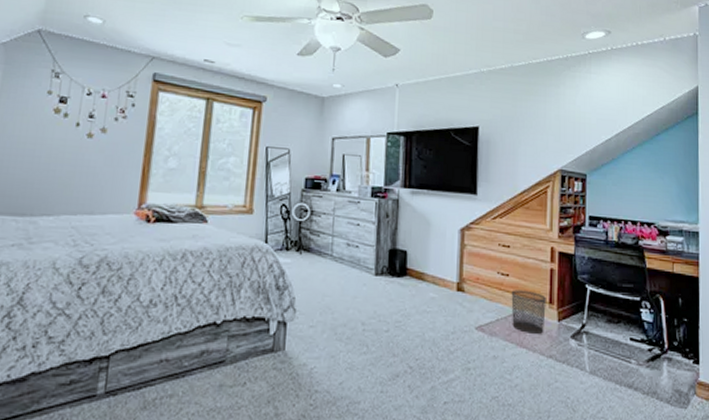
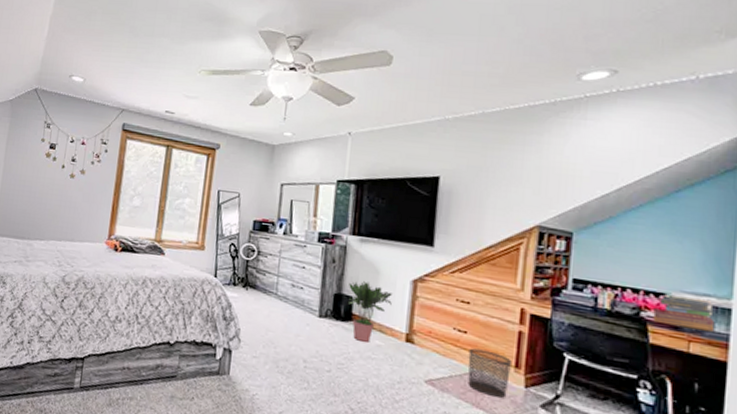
potted plant: none [403,234,443,296] -> present [349,281,393,342]
books: none [647,226,689,253] -> present [653,297,715,332]

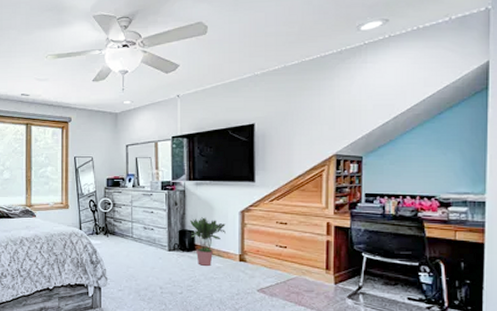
waste bin: present [468,348,512,398] -> none [289,259,323,295]
books: present [653,297,715,332] -> none [427,199,474,221]

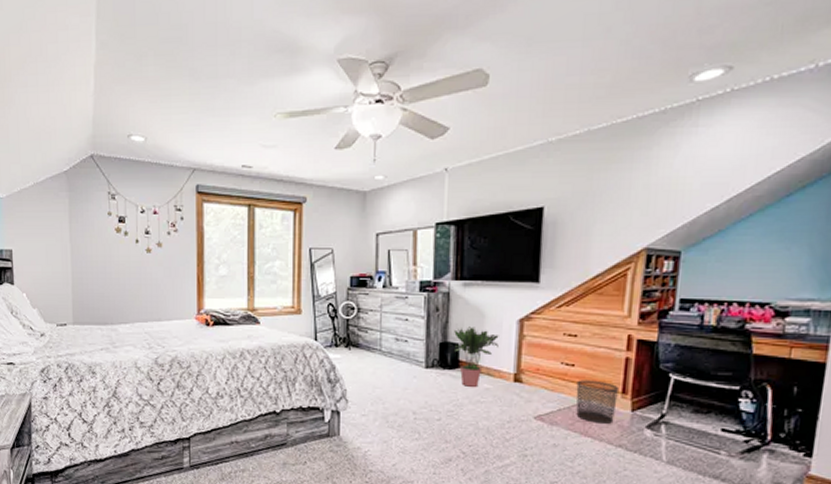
waste bin: none [289,259,323,295] -> present [576,380,619,424]

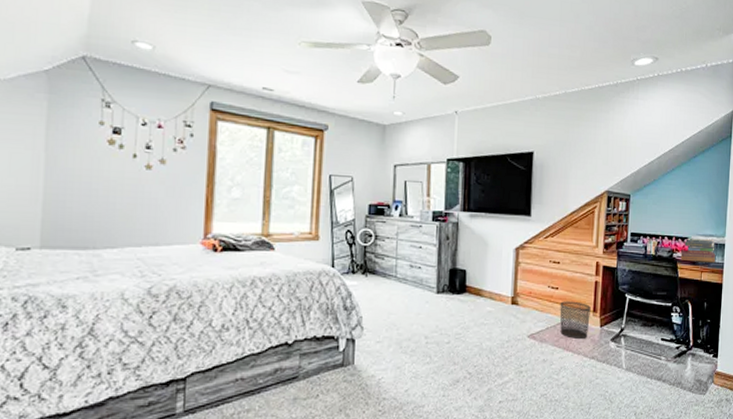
potted plant: present [454,327,499,387] -> none [462,254,499,310]
books: none [757,306,818,335] -> present [680,240,716,262]

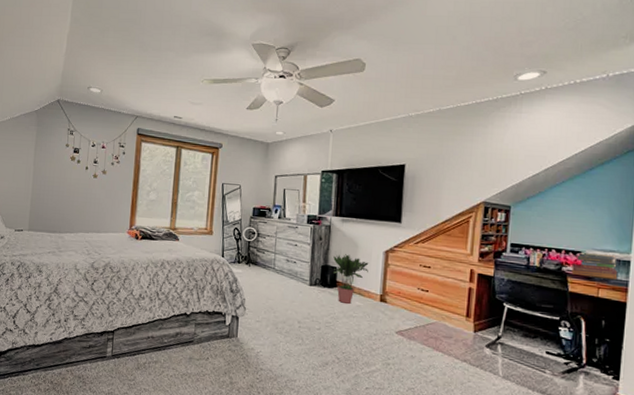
potted plant: none [462,254,499,310] -> present [333,254,369,304]
waste bin: present [560,301,591,339] -> none [429,303,463,342]

